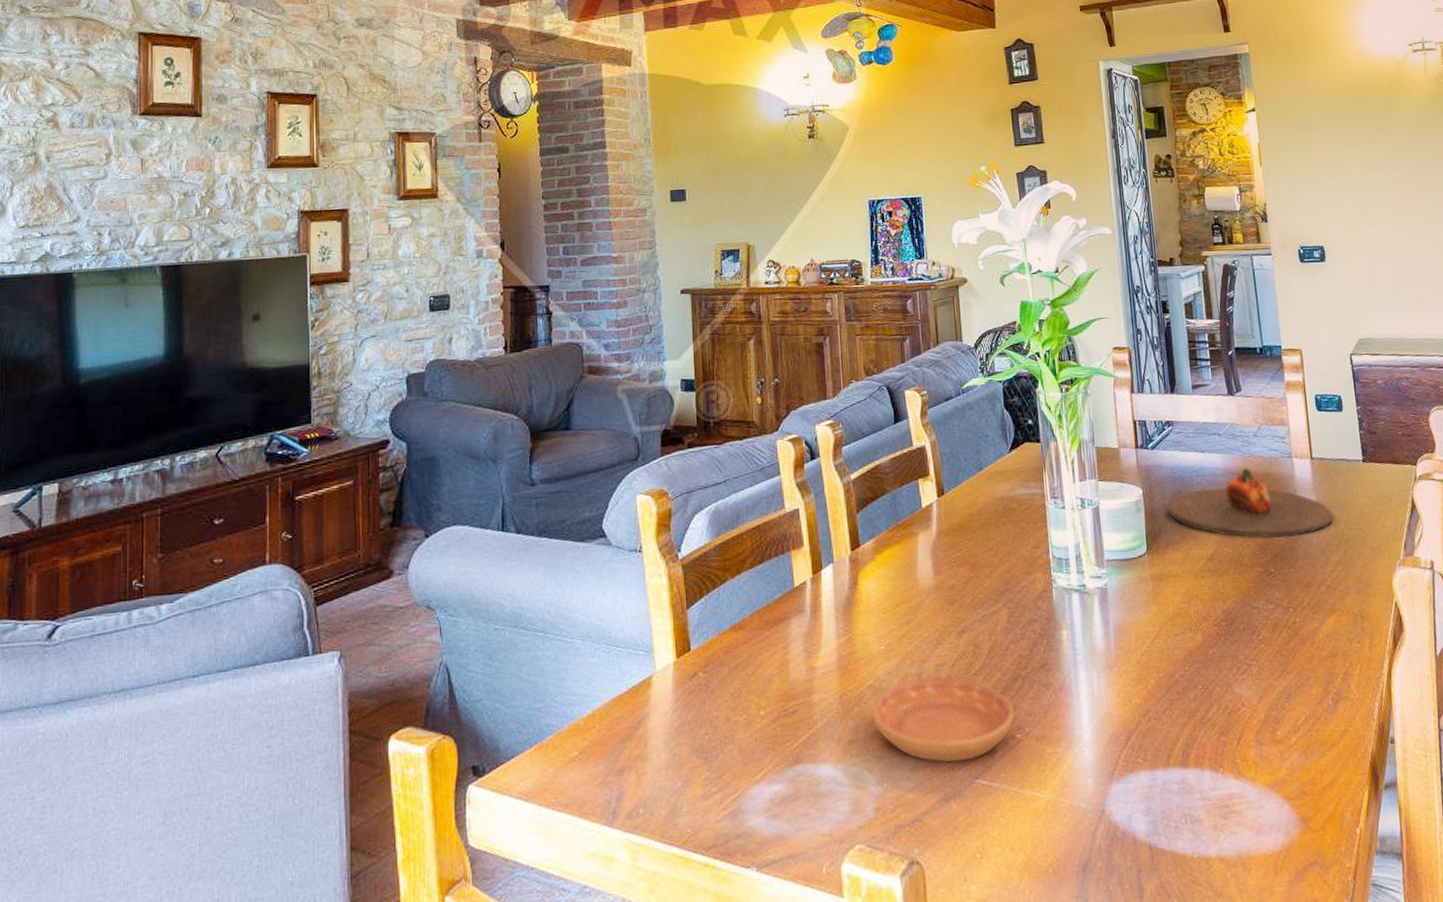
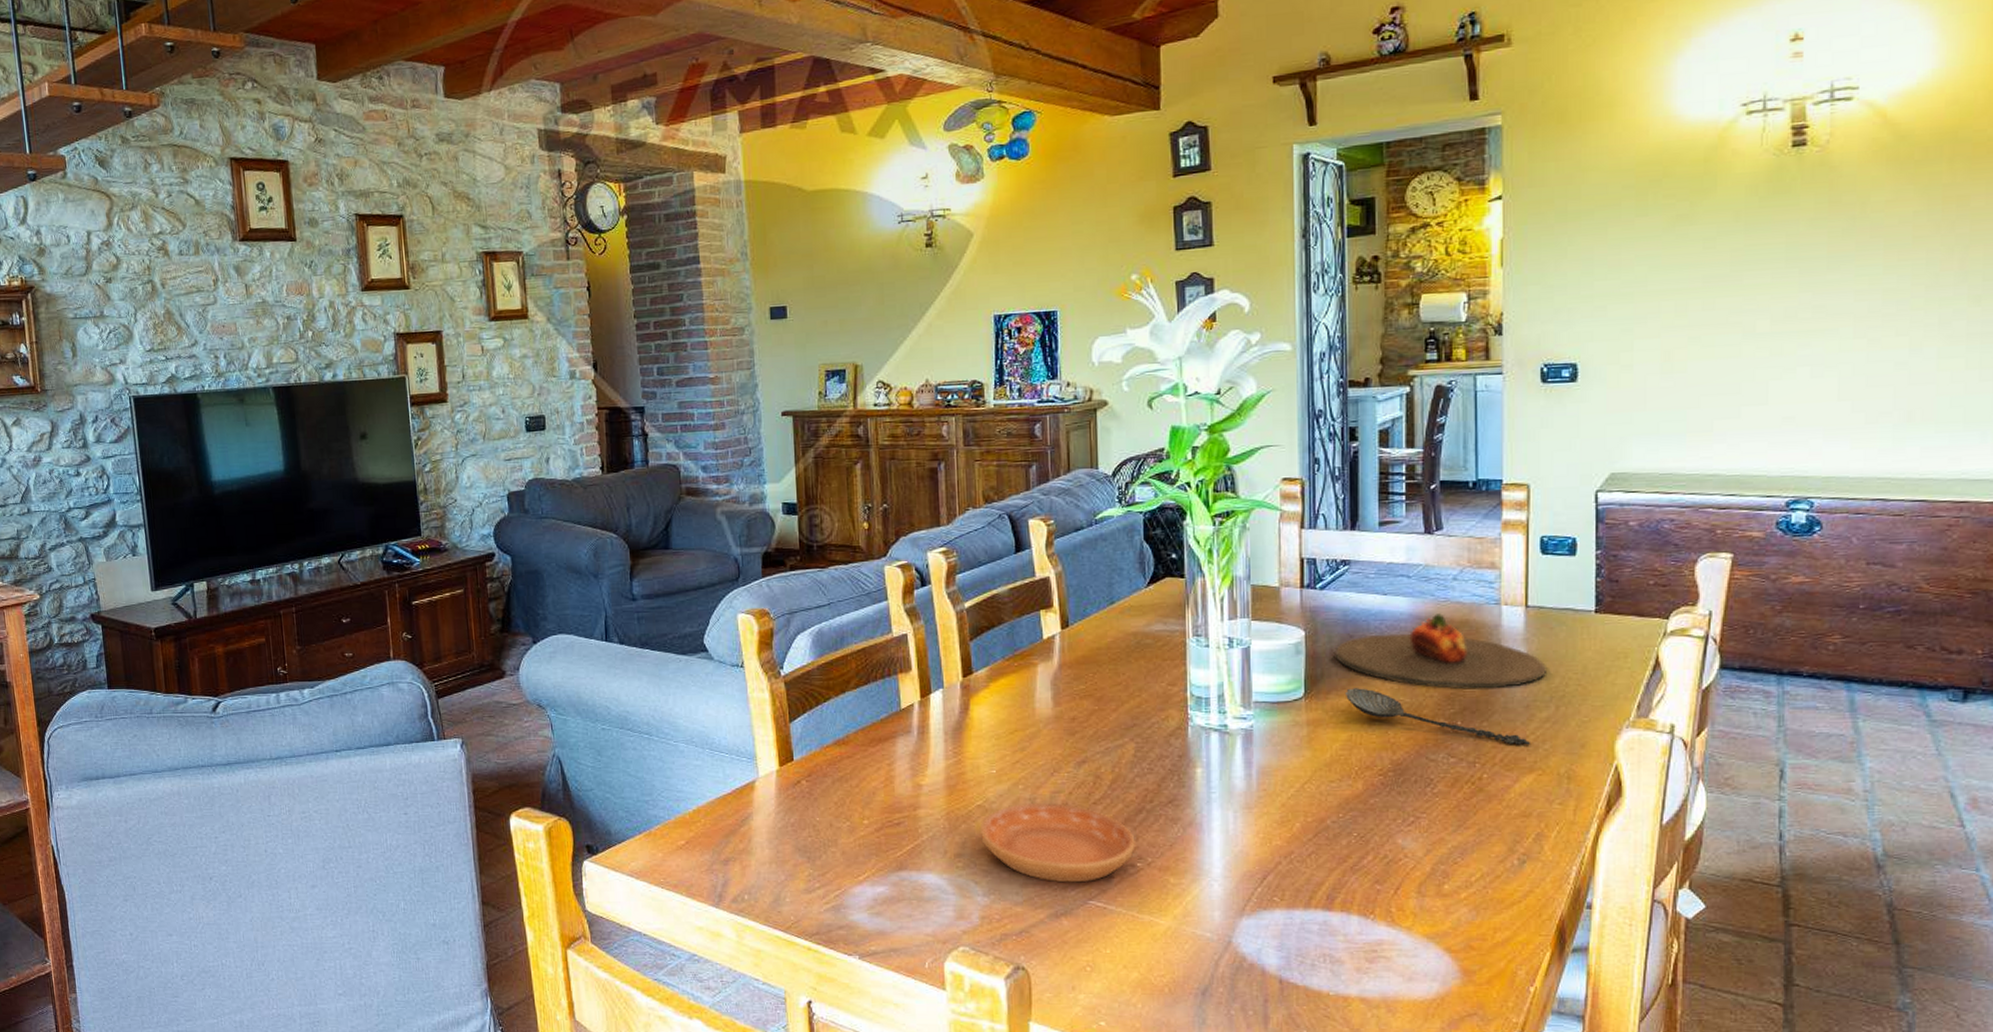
spoon: none [1179,541,1329,589] -> present [1344,688,1530,745]

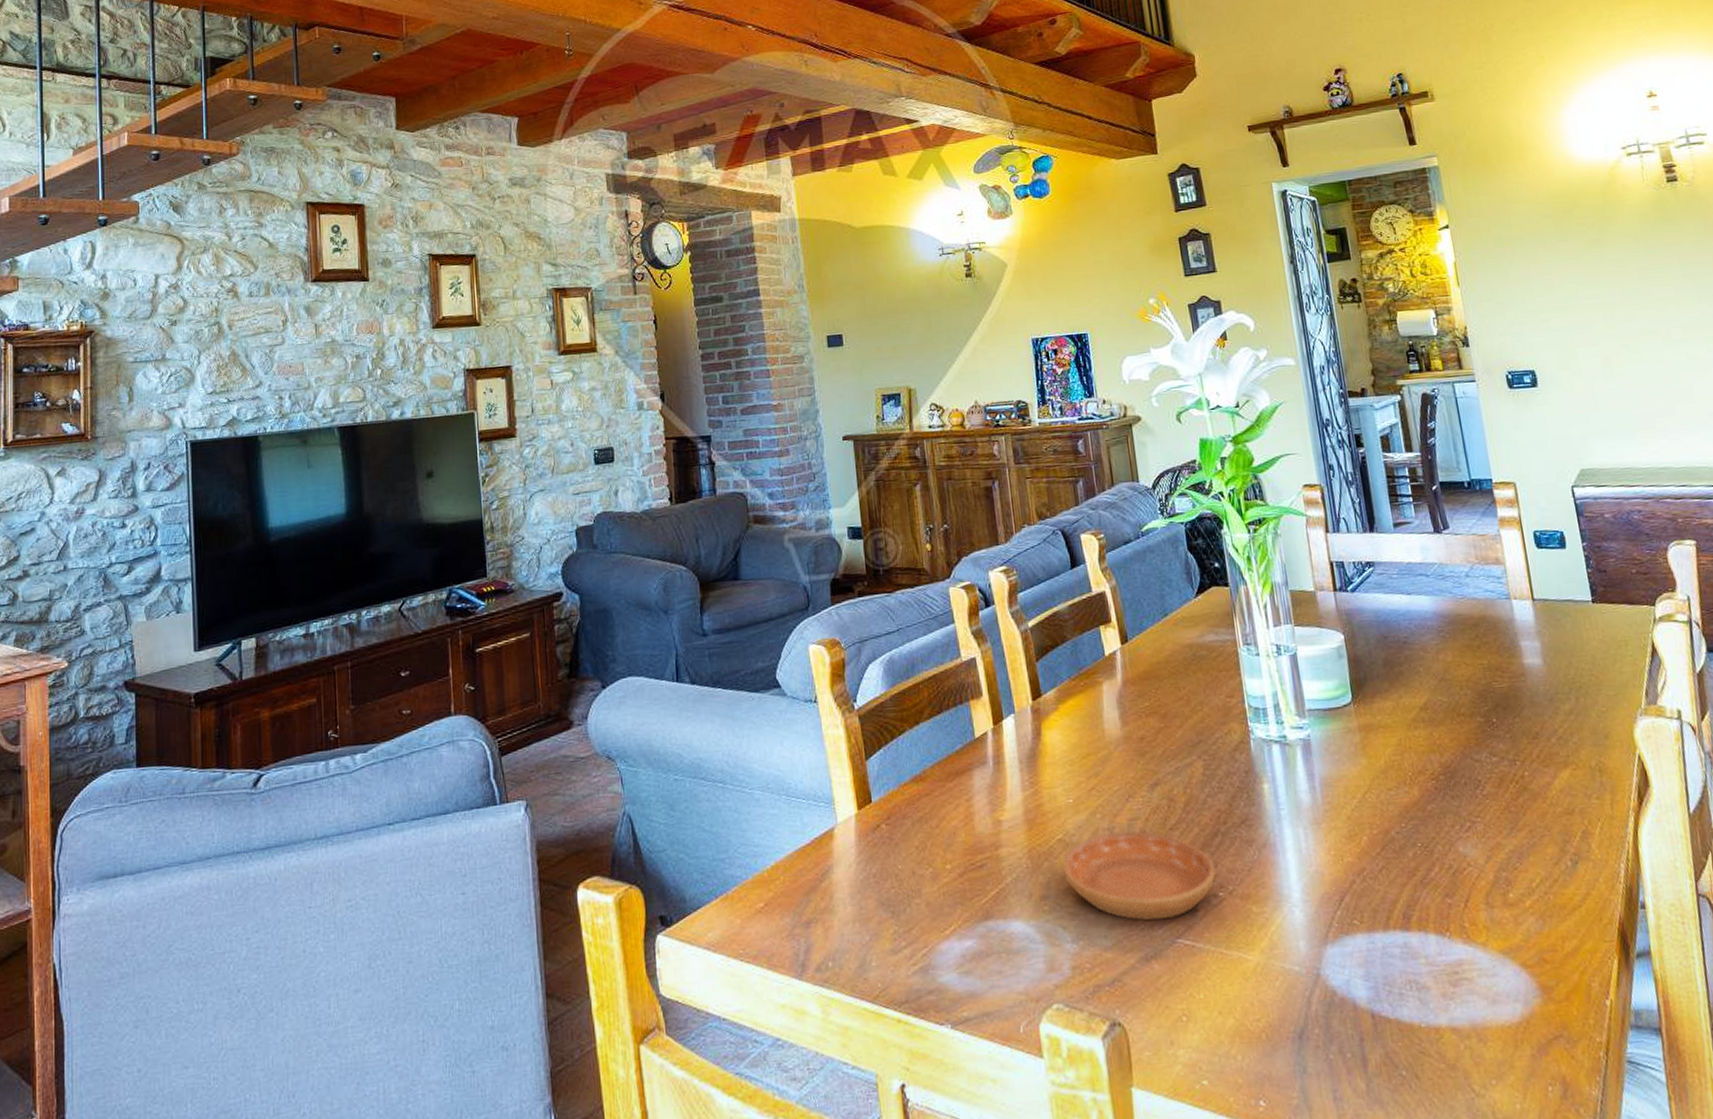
plate: present [1335,612,1548,689] -> none [1373,609,1563,686]
spoon: present [1344,688,1530,745] -> none [1388,689,1560,740]

